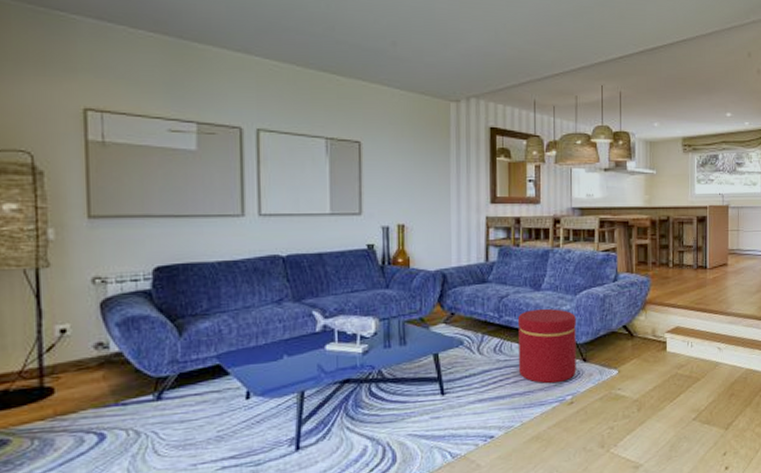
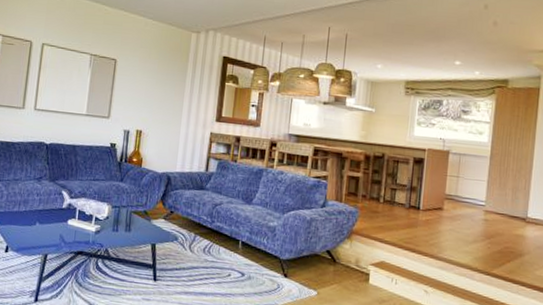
ottoman: present [517,308,576,384] -> none [223,220,282,292]

